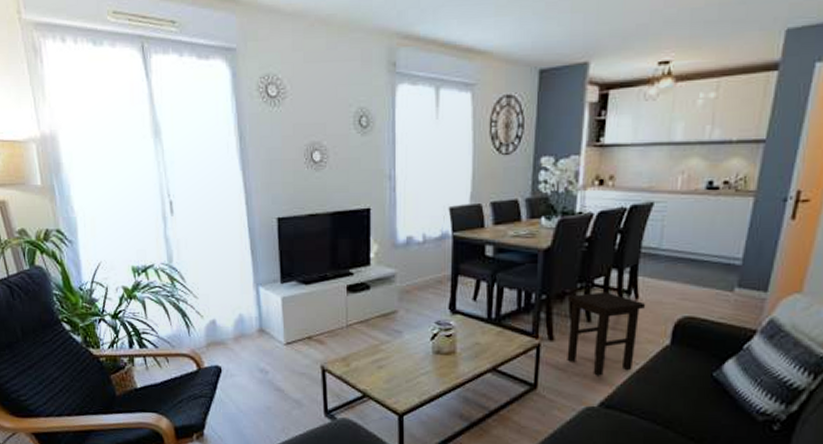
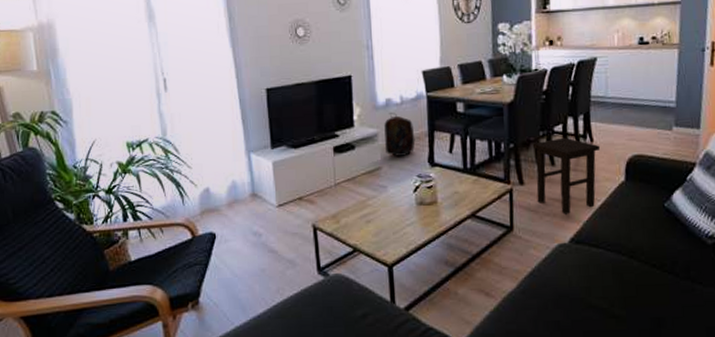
backpack: none [402,252,437,300] -> present [384,113,416,156]

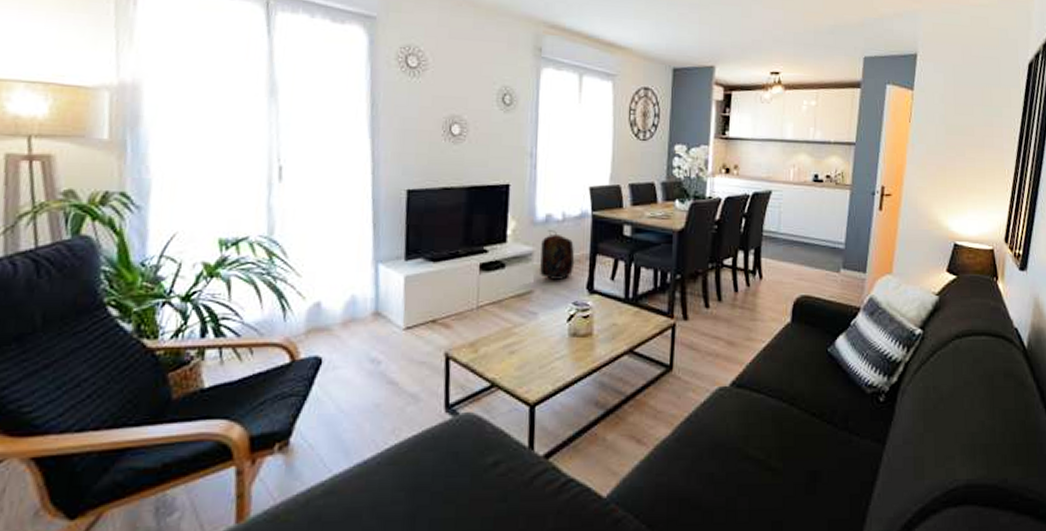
stool: present [532,137,601,214] -> none [700,272,769,355]

